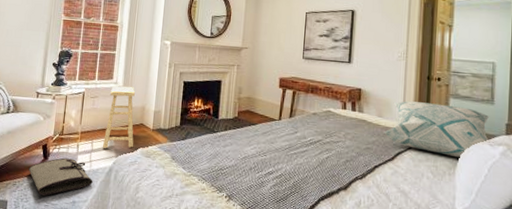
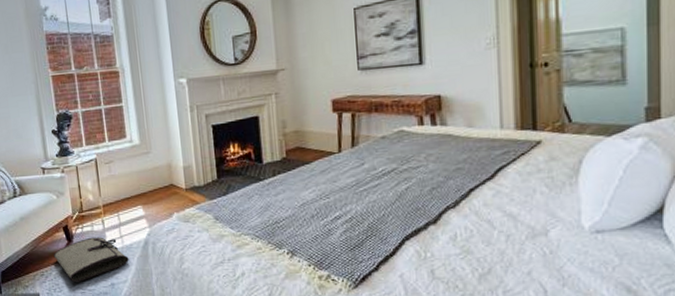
stool: present [102,86,135,149] -> none [127,142,168,220]
decorative pillow: present [384,101,490,158] -> none [477,95,624,162]

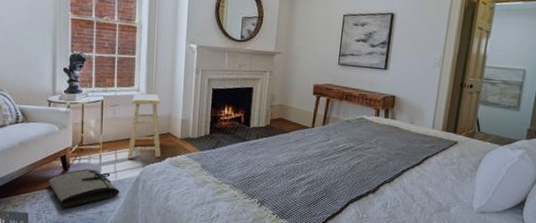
stool: none [127,142,168,220] -> present [127,93,161,159]

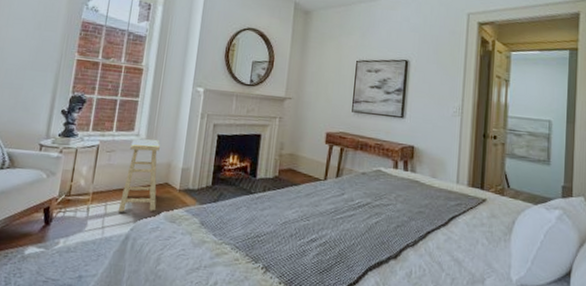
tool roll: present [47,169,120,207] -> none [24,223,105,270]

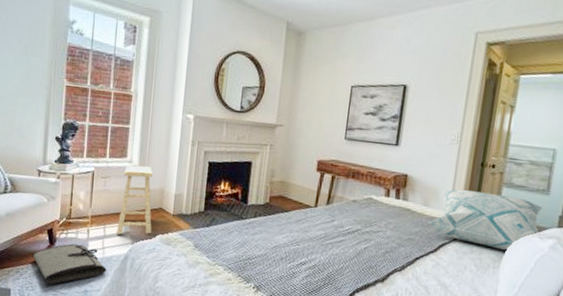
tool roll: none [24,223,105,270] -> present [32,243,107,284]
decorative pillow: none [437,160,546,223] -> present [428,189,544,251]

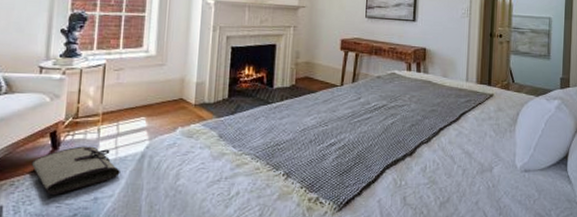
stool: present [116,165,153,235] -> none [131,54,172,131]
decorative pillow: present [428,189,544,251] -> none [449,59,547,114]

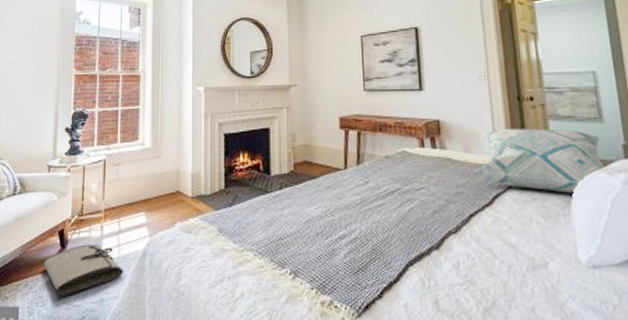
decorative pillow: none [449,59,547,114] -> present [475,129,607,194]

